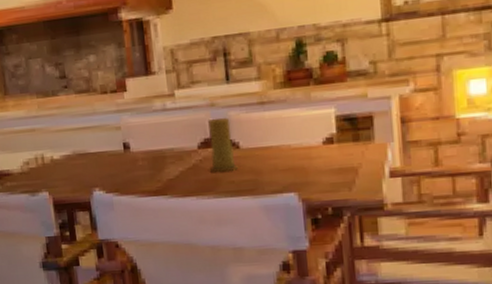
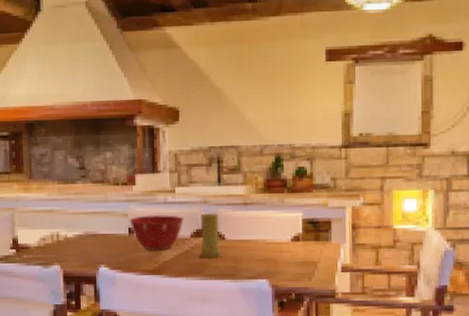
mixing bowl: none [123,123,188,168] -> present [129,214,183,251]

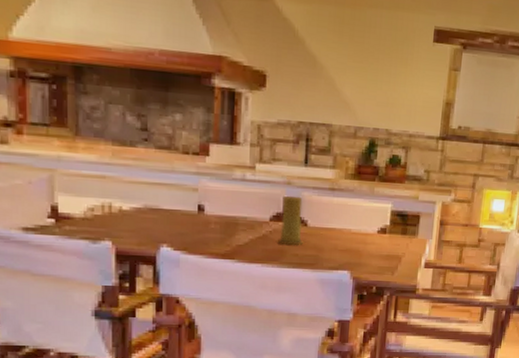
mixing bowl: present [129,214,183,251] -> none [199,192,263,233]

